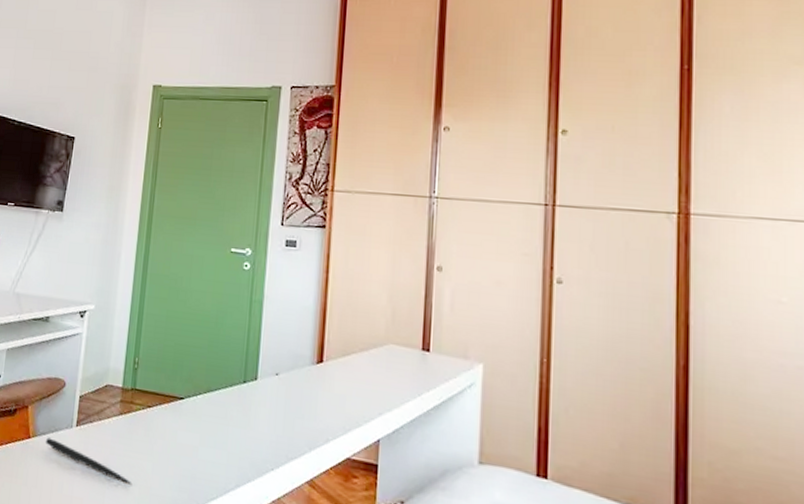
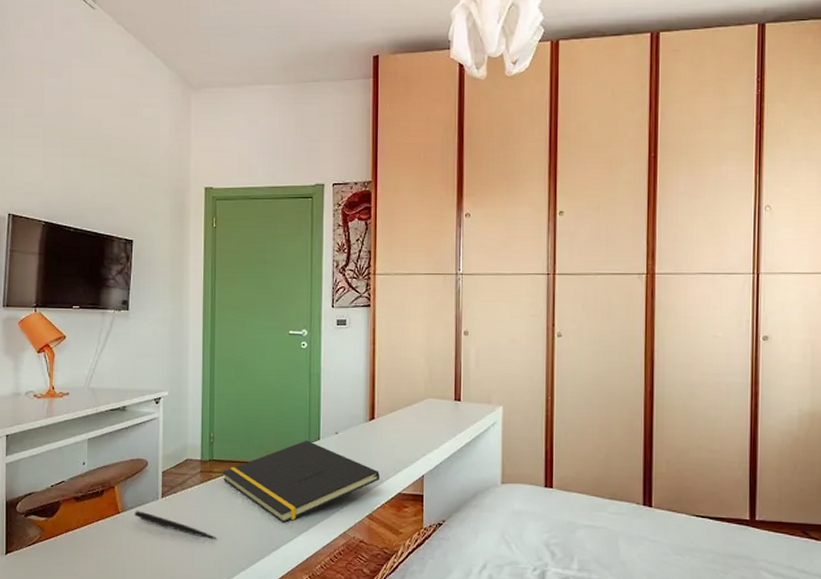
notepad: none [144,378,326,476] -> present [222,440,381,523]

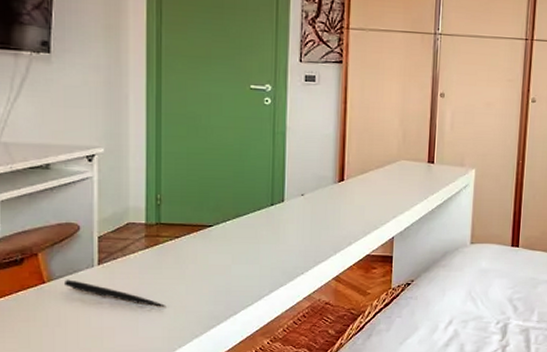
notepad: present [222,440,381,523] -> none [171,202,349,288]

